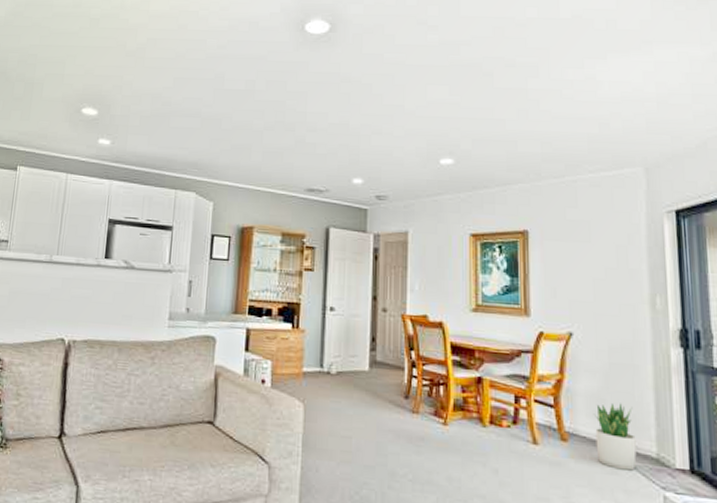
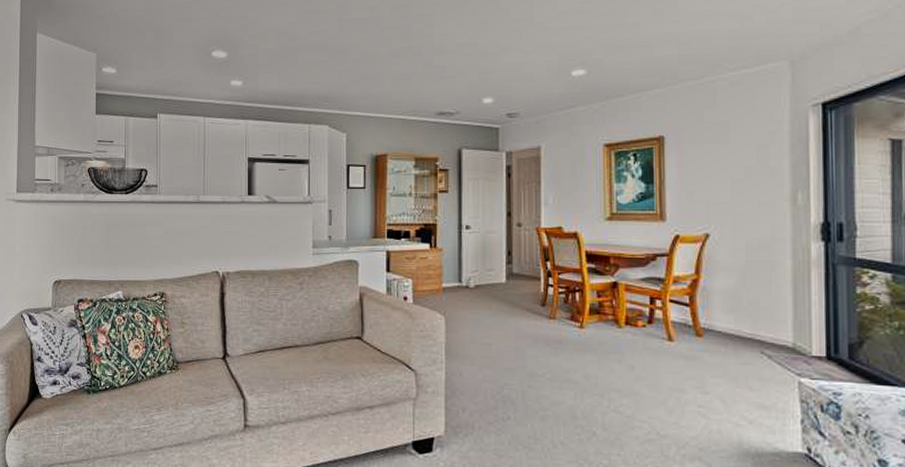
planter: present [595,403,637,471] -> none [731,298,772,360]

